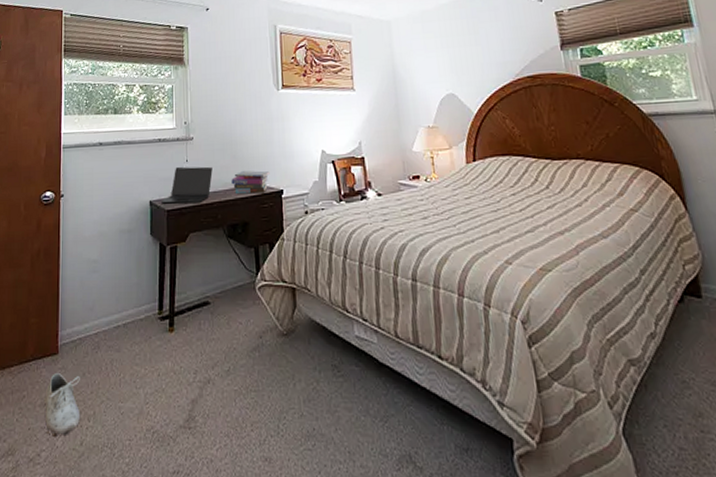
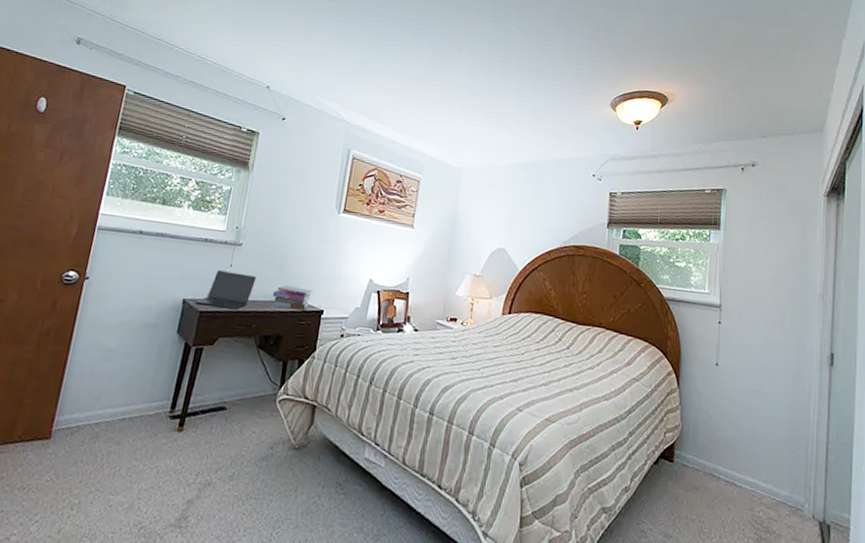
shoe: present [45,373,81,437] -> none [21,458,72,522]

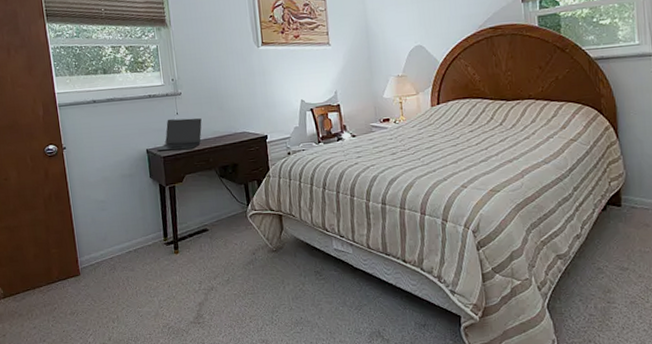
books: present [273,285,314,311] -> none [220,119,255,141]

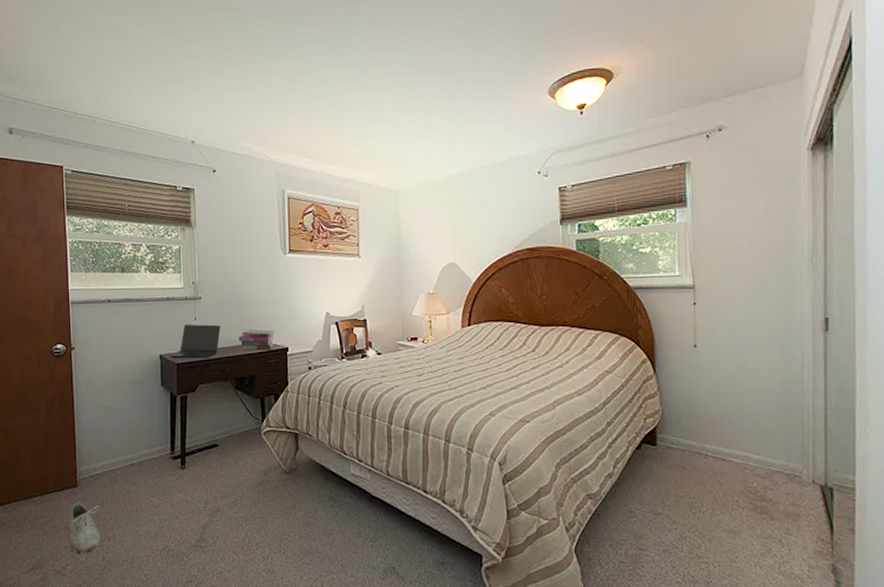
shoe: none [73,290,107,336] -> present [67,503,102,554]
books: none [220,119,255,141] -> present [239,329,276,351]

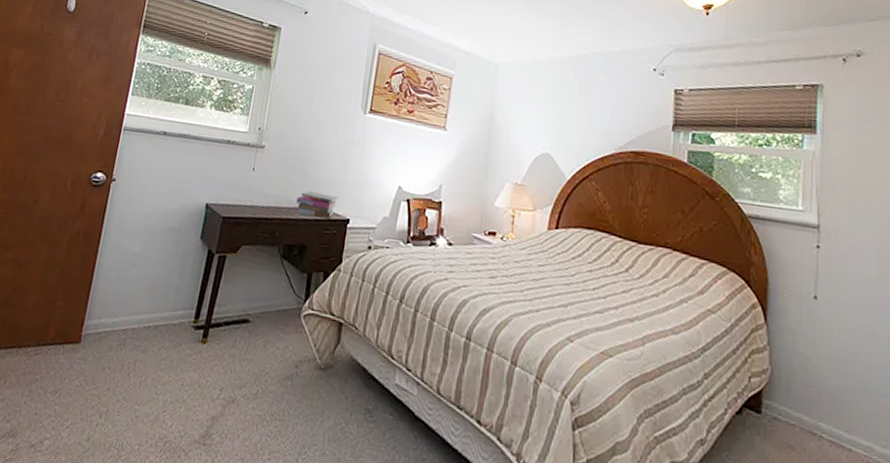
shoe: present [67,503,102,554] -> none [53,362,101,428]
laptop: present [171,324,221,359] -> none [218,174,279,217]

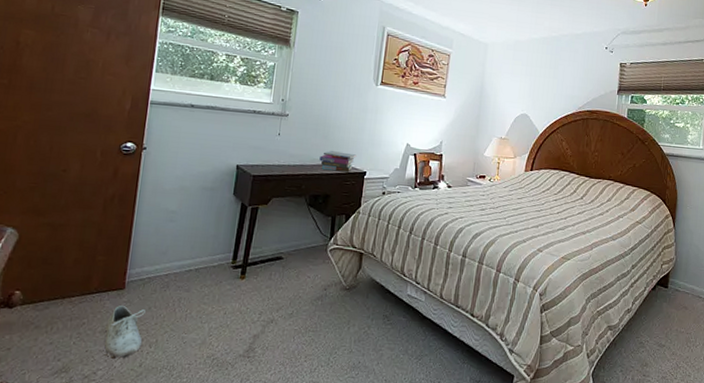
shoe: none [53,362,101,428] -> present [105,305,147,359]

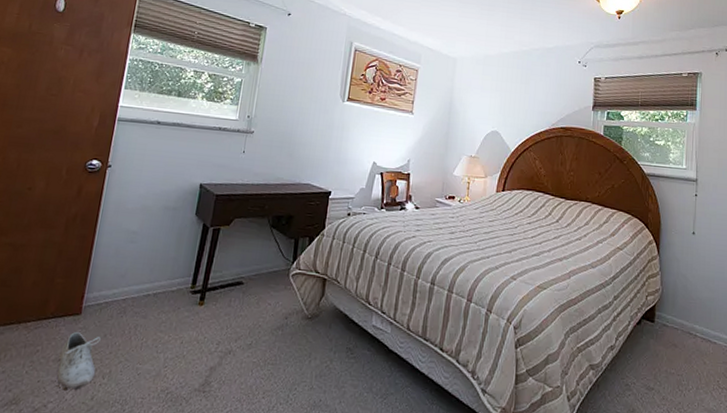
books: present [319,151,357,173] -> none [283,169,322,192]

